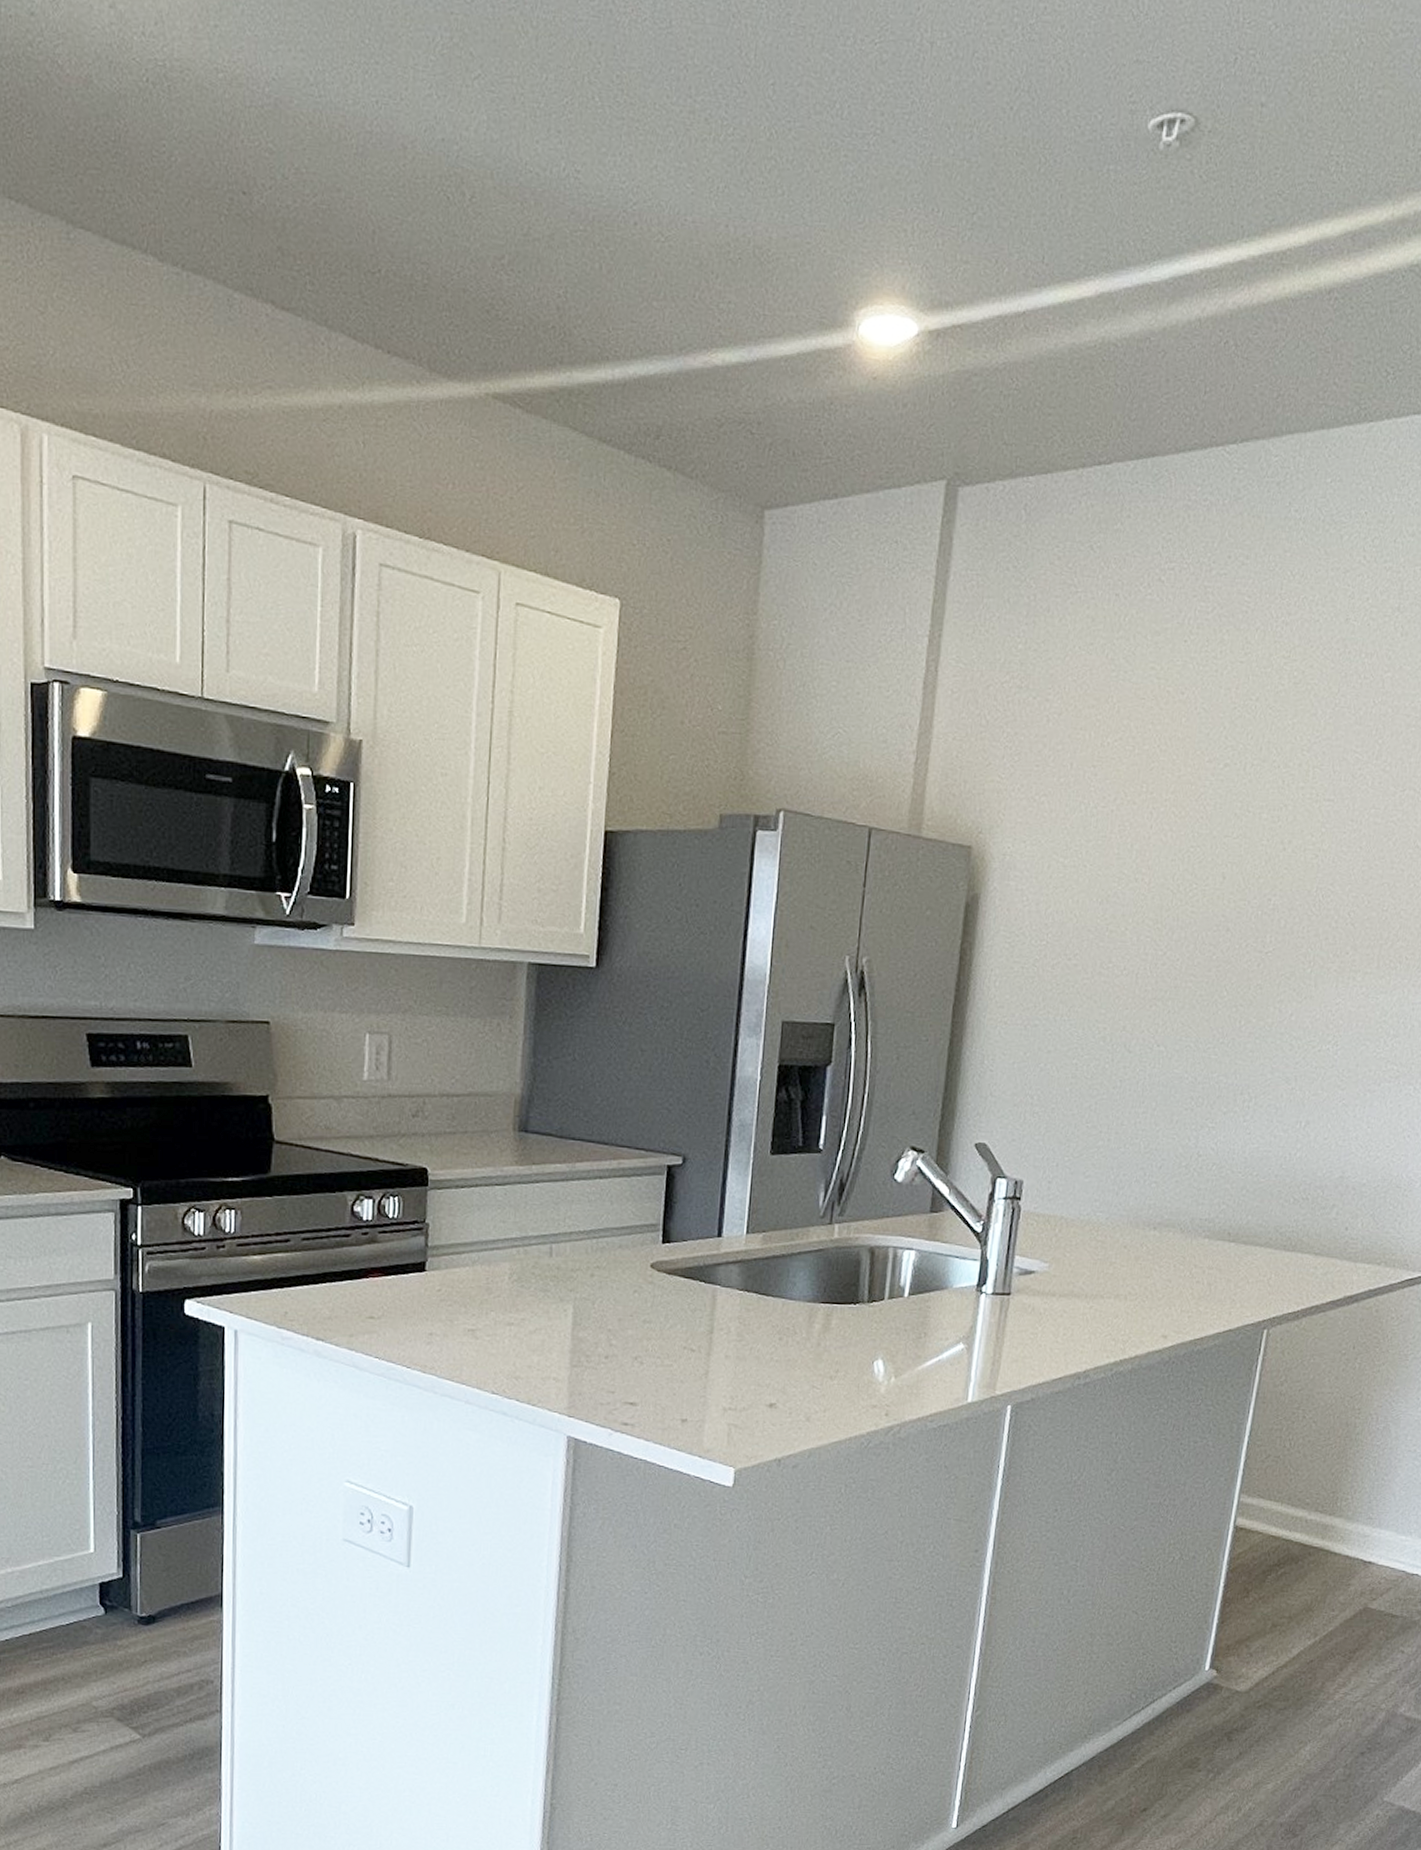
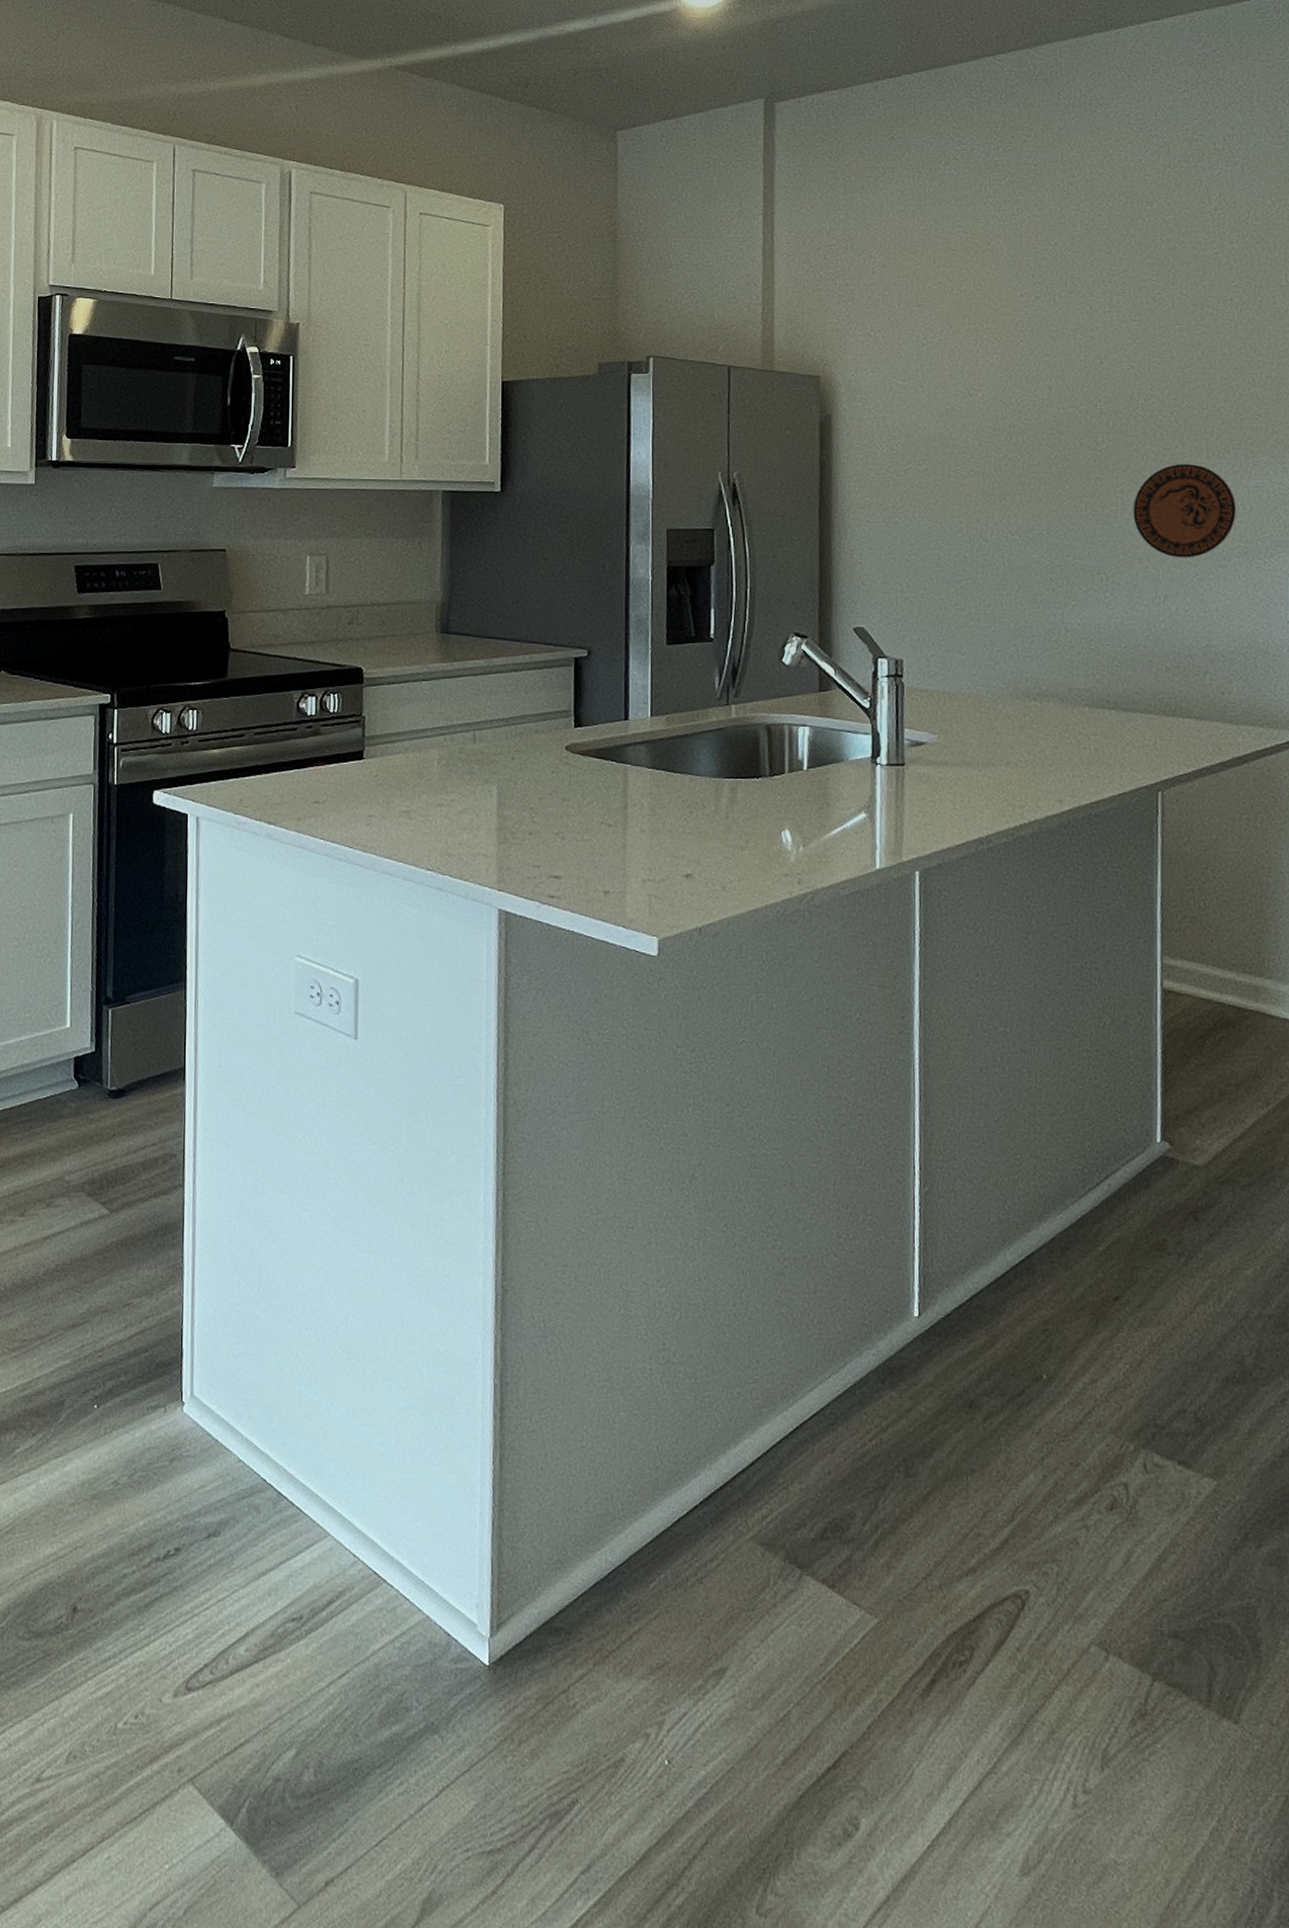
decorative plate: none [1288,973,1398,1081] -> present [1133,464,1236,558]

